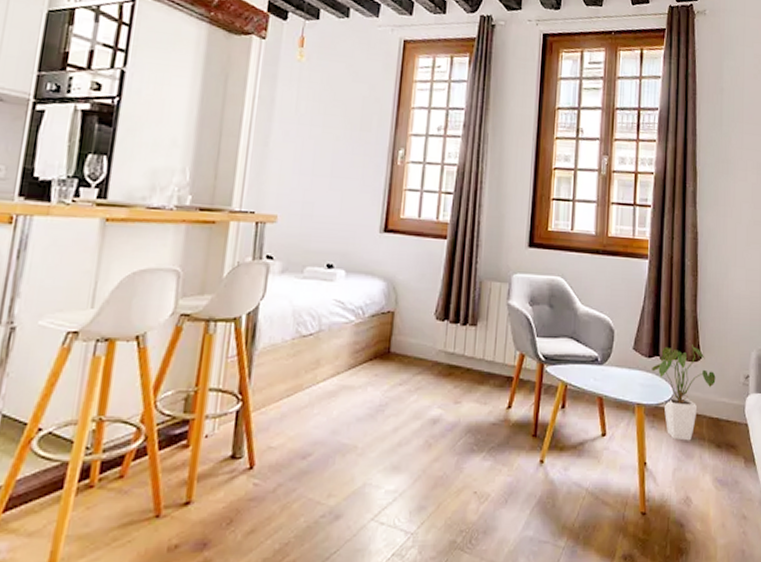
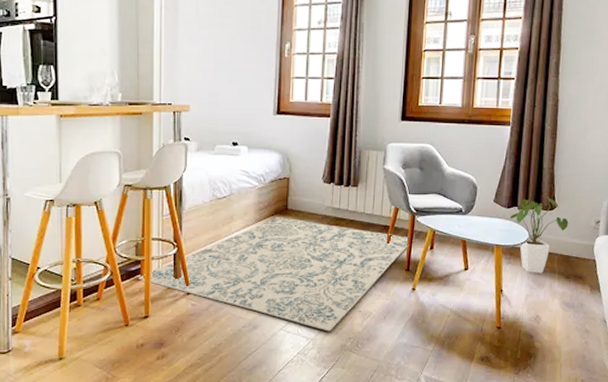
rug: none [183,362,537,522] -> present [138,217,410,332]

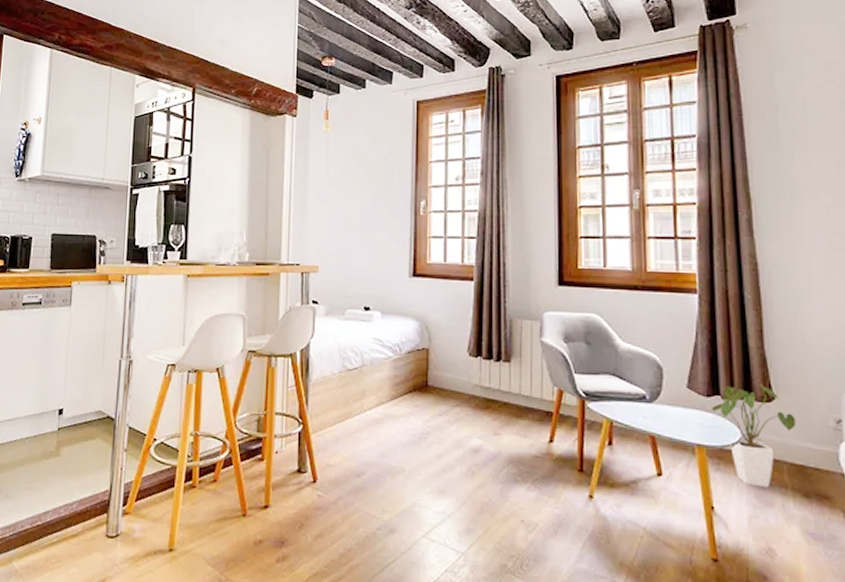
rug: present [138,217,410,332] -> none [259,394,581,545]

